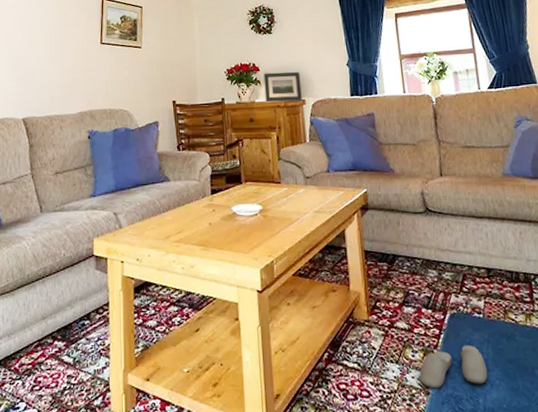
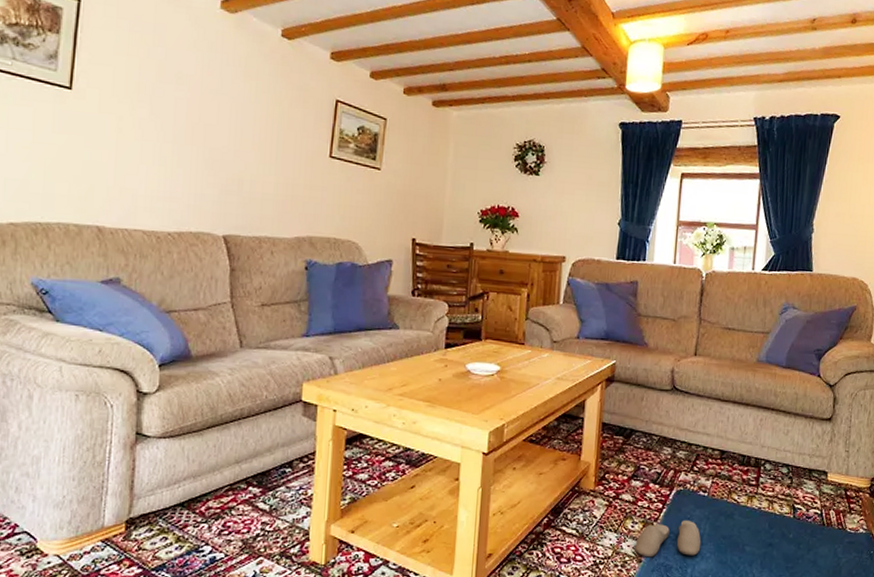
picture frame: present [263,71,302,103] -> none [520,220,565,257]

